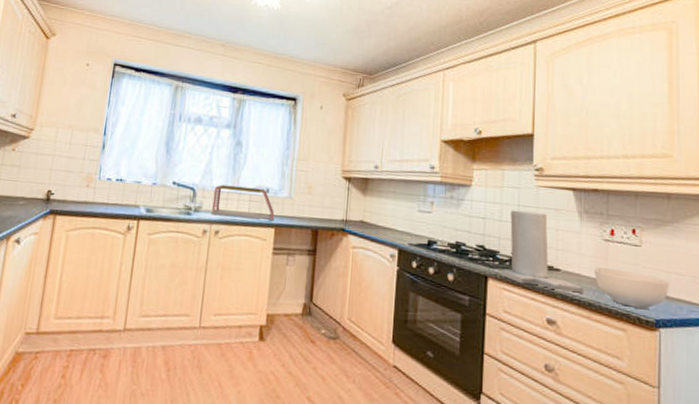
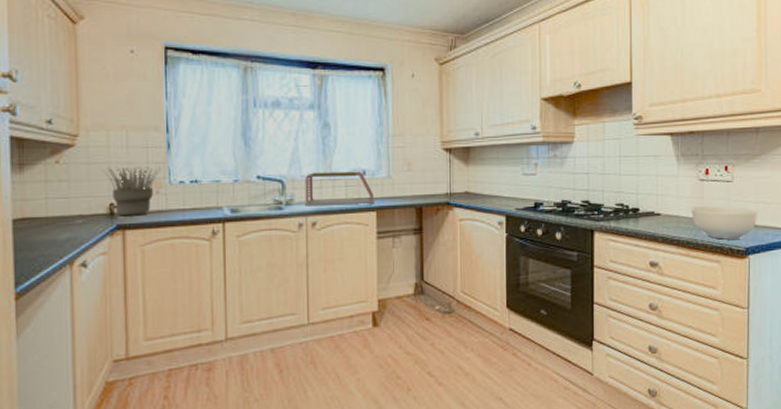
potted plant: none [47,159,95,204] -> present [102,166,161,216]
paper towel: present [500,210,583,293] -> none [605,161,682,234]

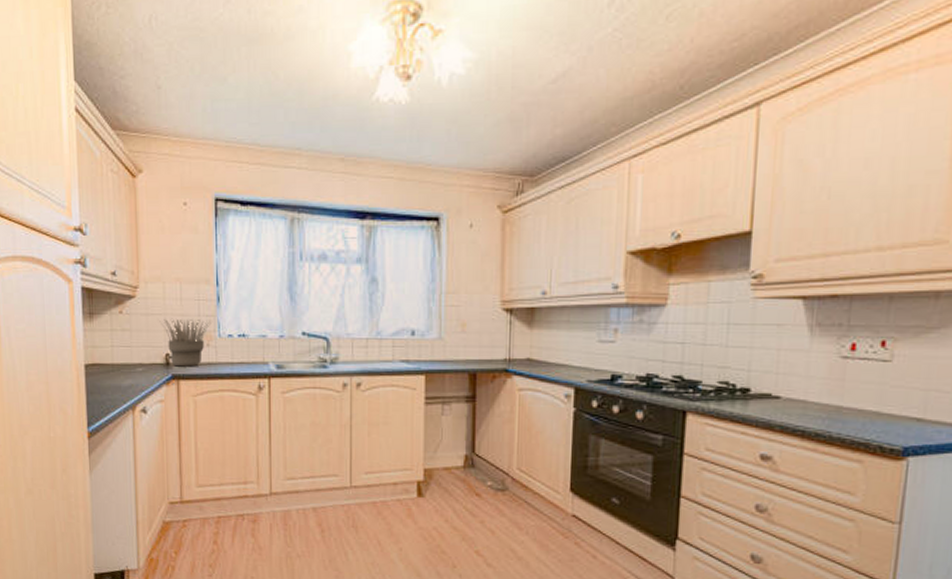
dish rack: present [305,171,375,206] -> none [350,330,424,367]
bowl: present [690,206,757,240] -> none [824,391,926,435]

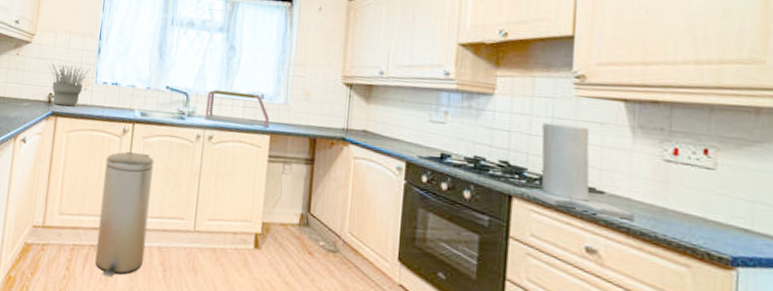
pedal bin: none [243,410,299,546] -> present [95,152,154,278]
dish rack: none [350,330,424,367] -> present [205,89,270,128]
paper towel: none [703,330,810,423] -> present [528,122,634,221]

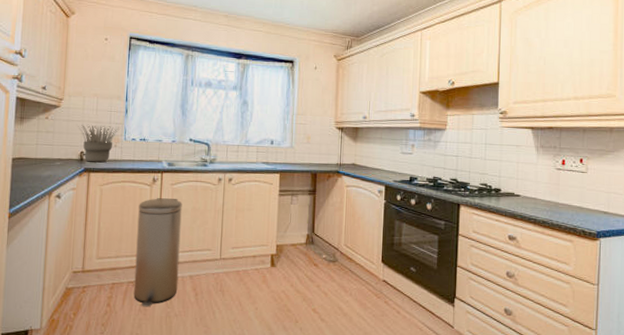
dish rack: present [205,89,270,128] -> none [225,139,279,168]
paper towel: present [528,122,634,221] -> none [470,148,539,214]

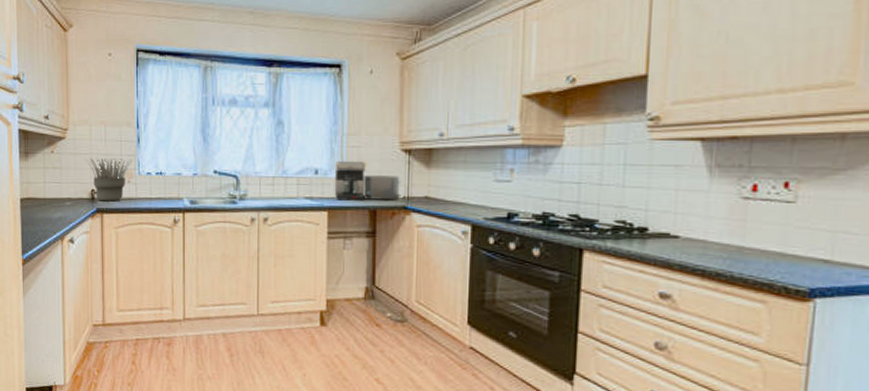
pedal bin: present [133,198,182,307] -> none [159,242,209,368]
coffee maker: none [285,134,310,166] -> present [334,160,366,201]
toaster: none [307,146,335,166] -> present [363,175,401,201]

